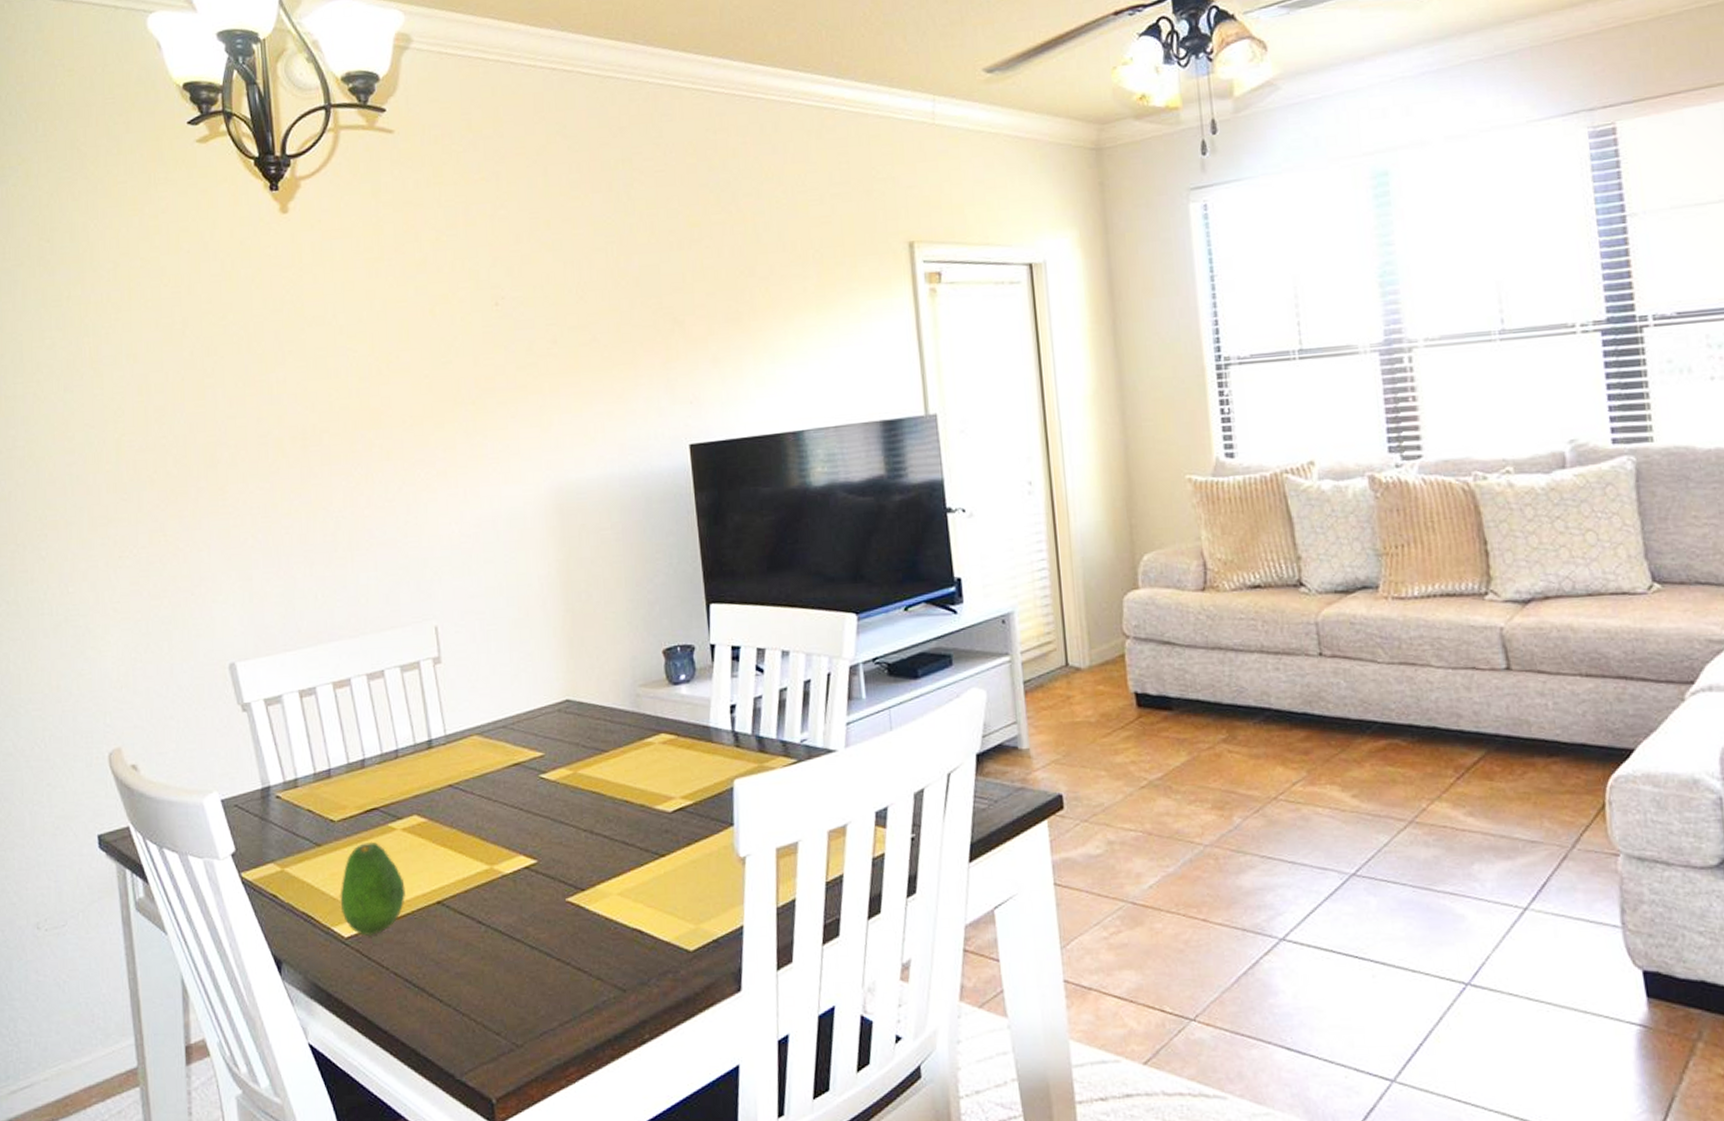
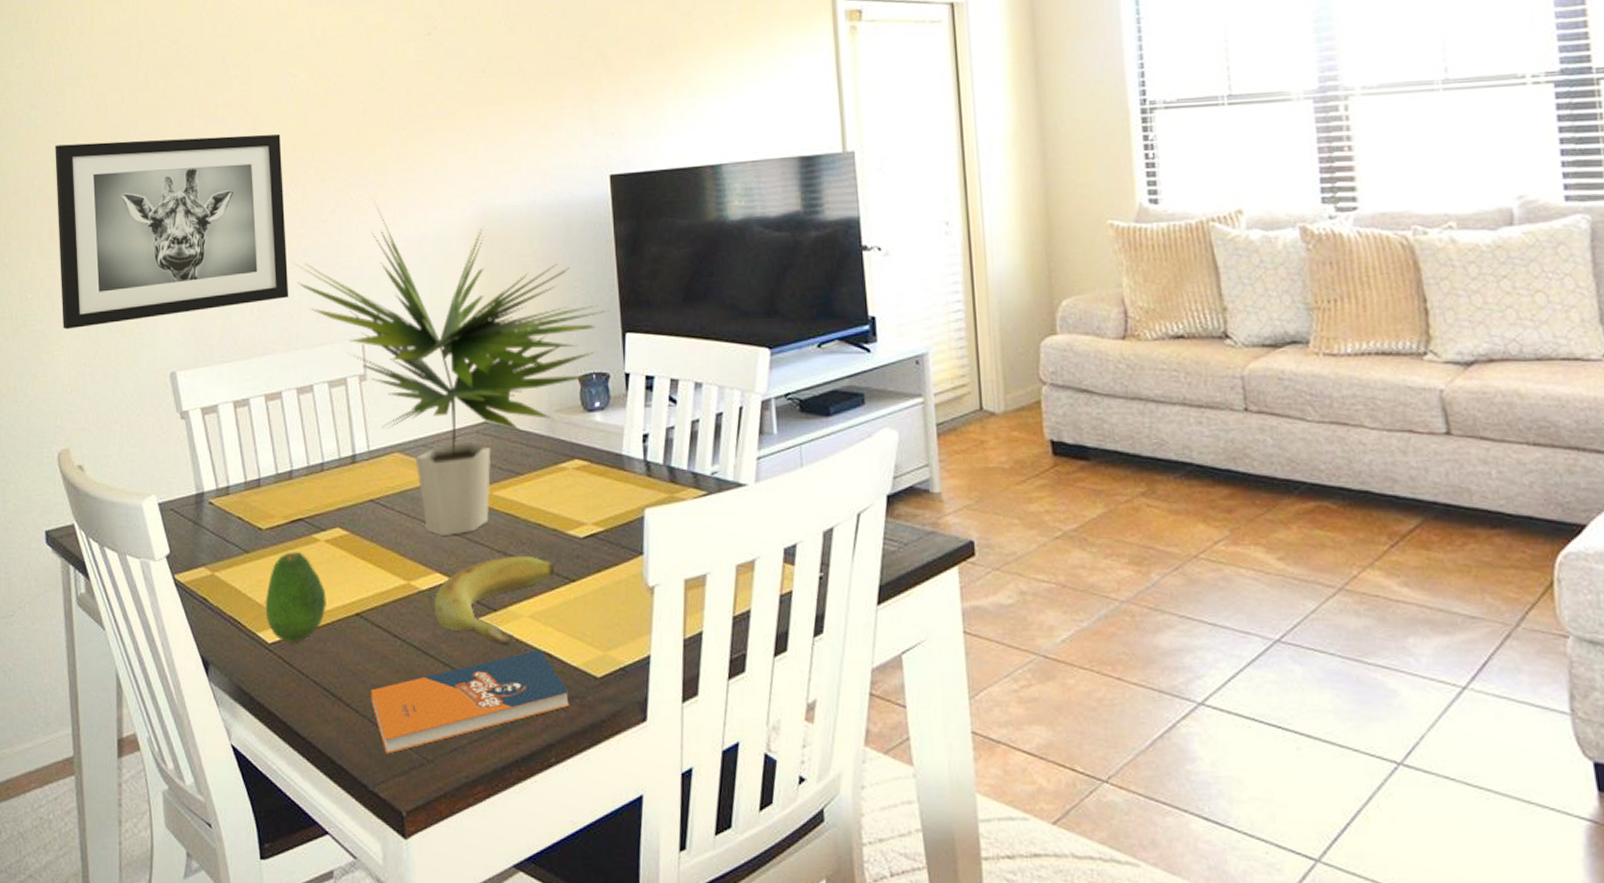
wall art: none [93,412,356,623] -> present [55,134,289,330]
plant: none [359,474,692,817] -> present [294,196,608,535]
notebook: none [455,926,663,1042] -> present [371,649,570,754]
banana: none [518,833,643,924] -> present [434,555,554,644]

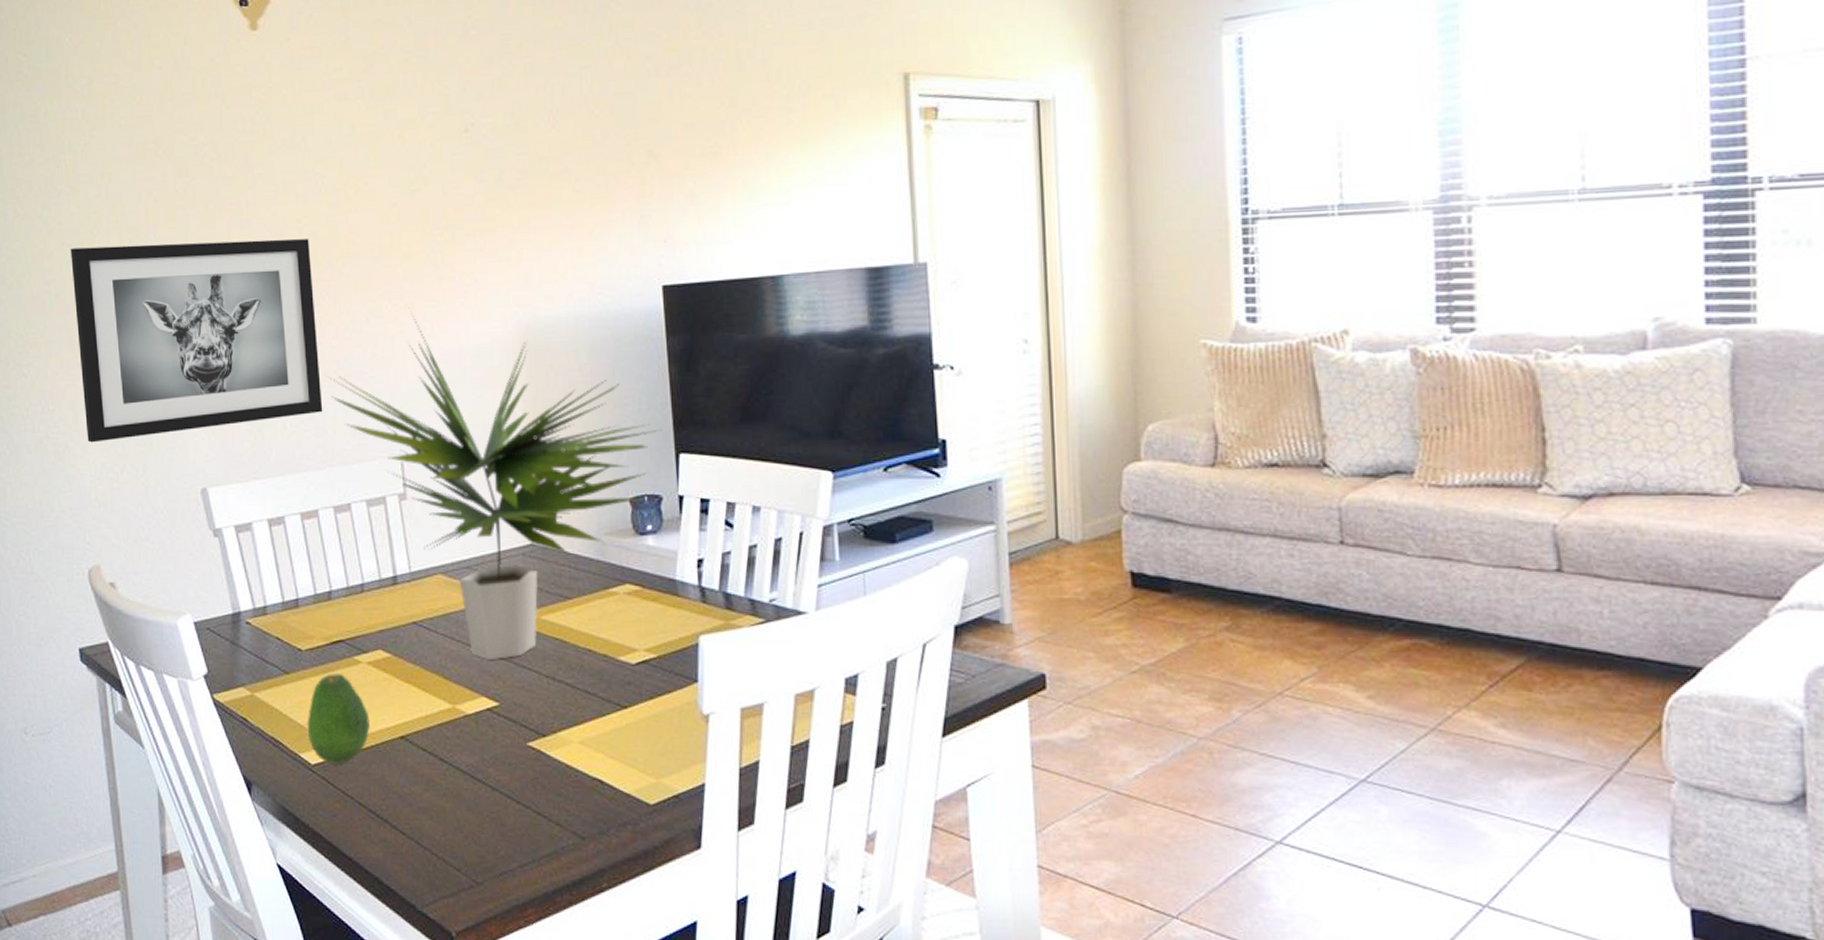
notebook: present [371,649,570,754] -> none [417,775,622,876]
banana: present [434,555,554,644] -> none [480,681,605,770]

